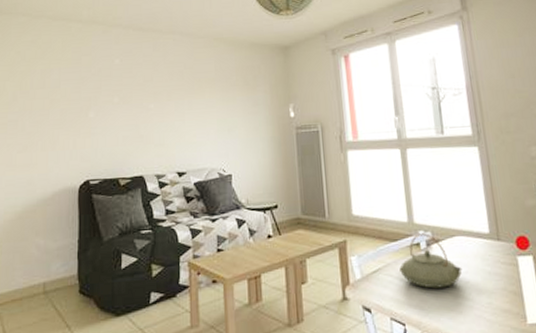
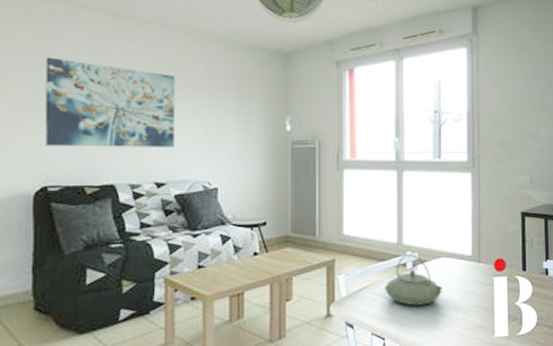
wall art: none [87,69,192,145] -> present [44,57,175,147]

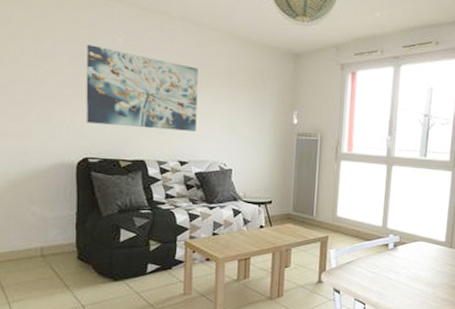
teapot: present [385,254,443,306] -> none [368,236,418,280]

